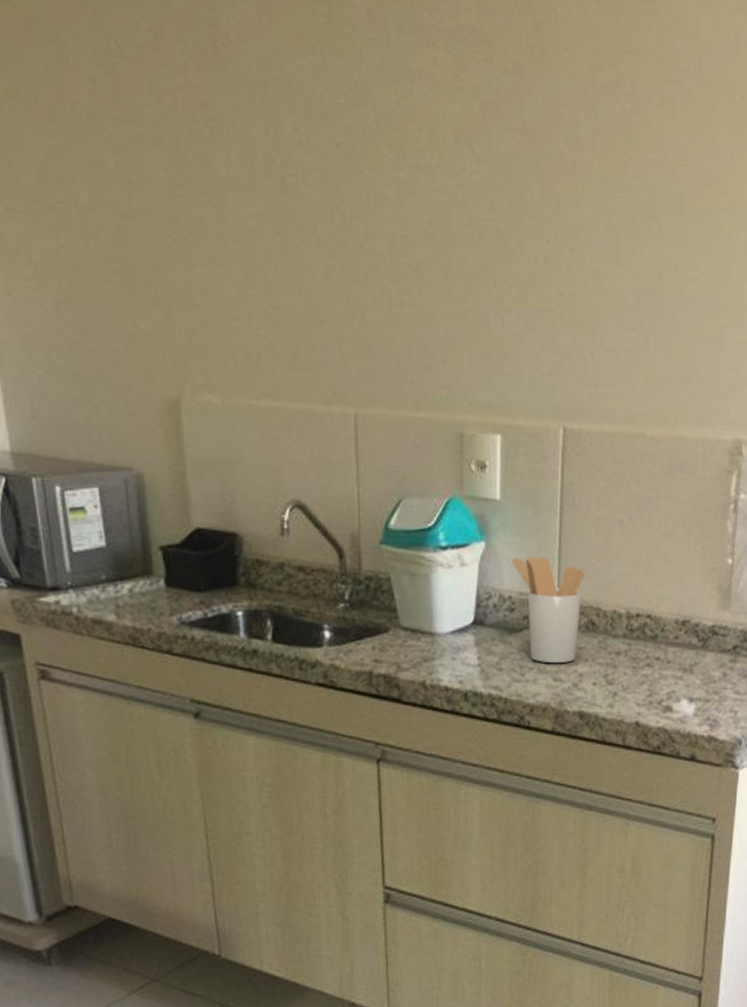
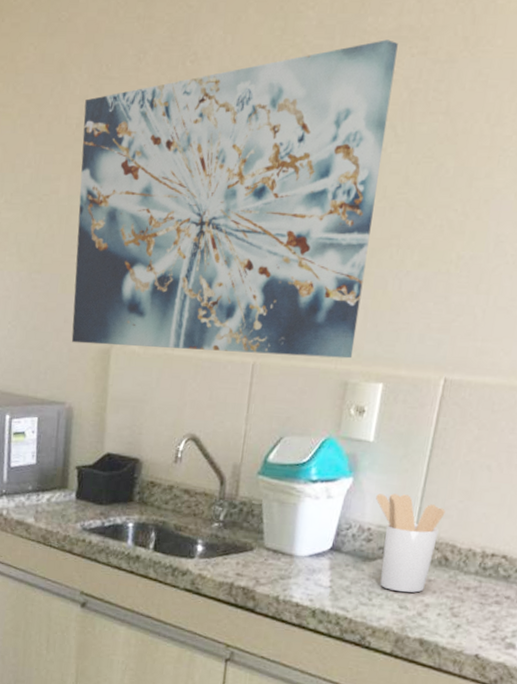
wall art: none [94,40,464,407] -> present [71,39,398,359]

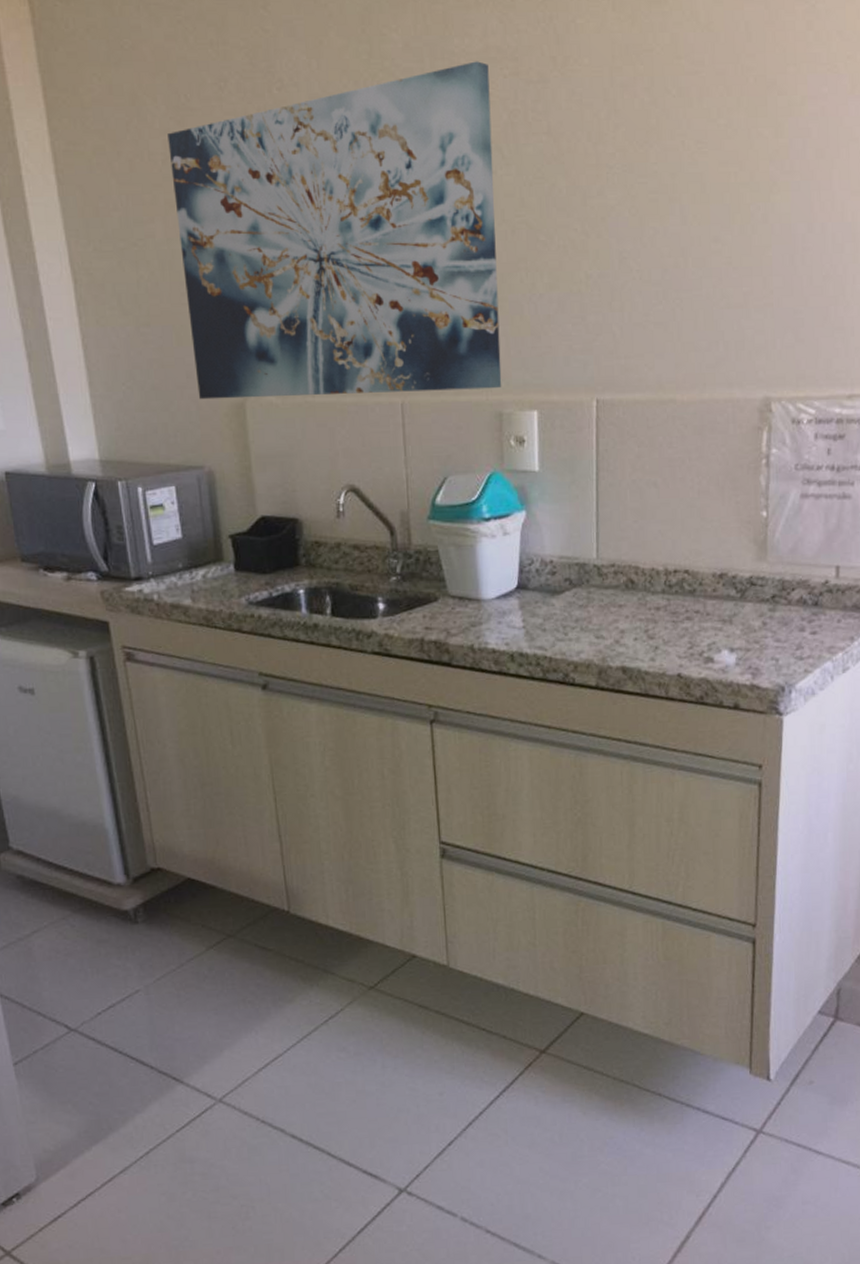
utensil holder: present [376,493,445,593] -> none [552,521,622,622]

